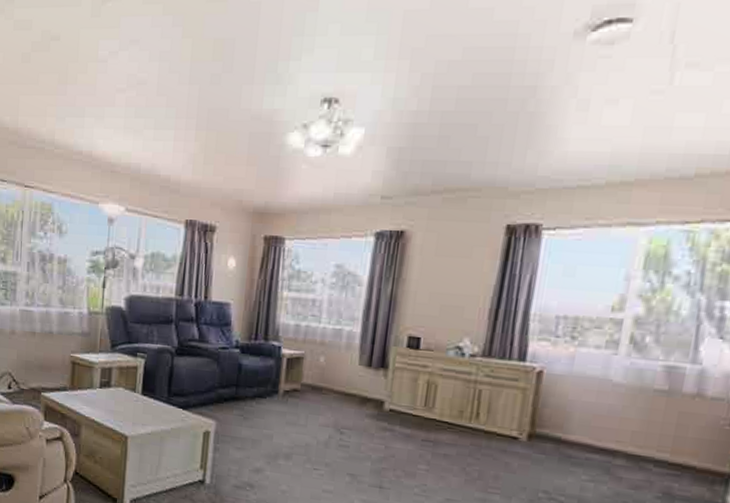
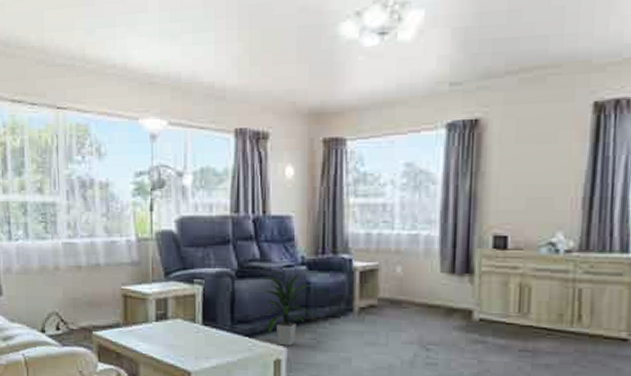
indoor plant: none [198,354,244,420] -> present [263,272,314,346]

